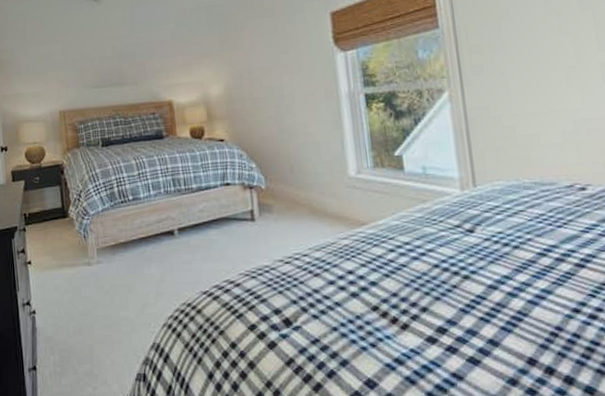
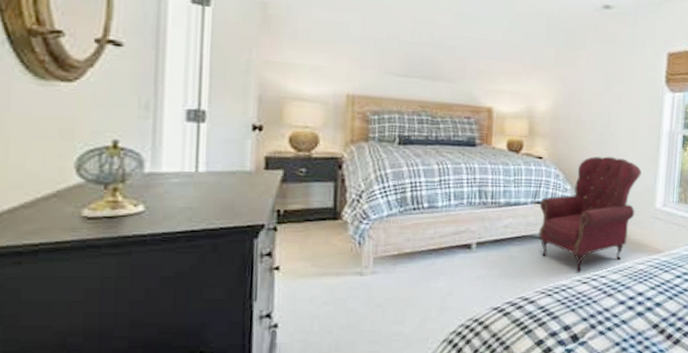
armchair: none [228,128,328,252] -> present [538,156,642,273]

